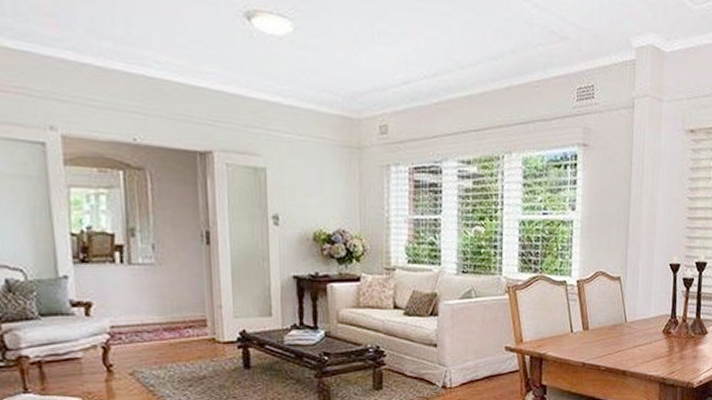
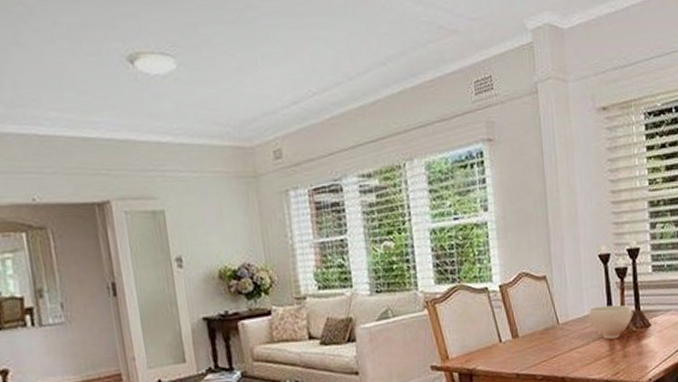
bowl: none [654,310,693,342] -> present [588,305,632,340]

